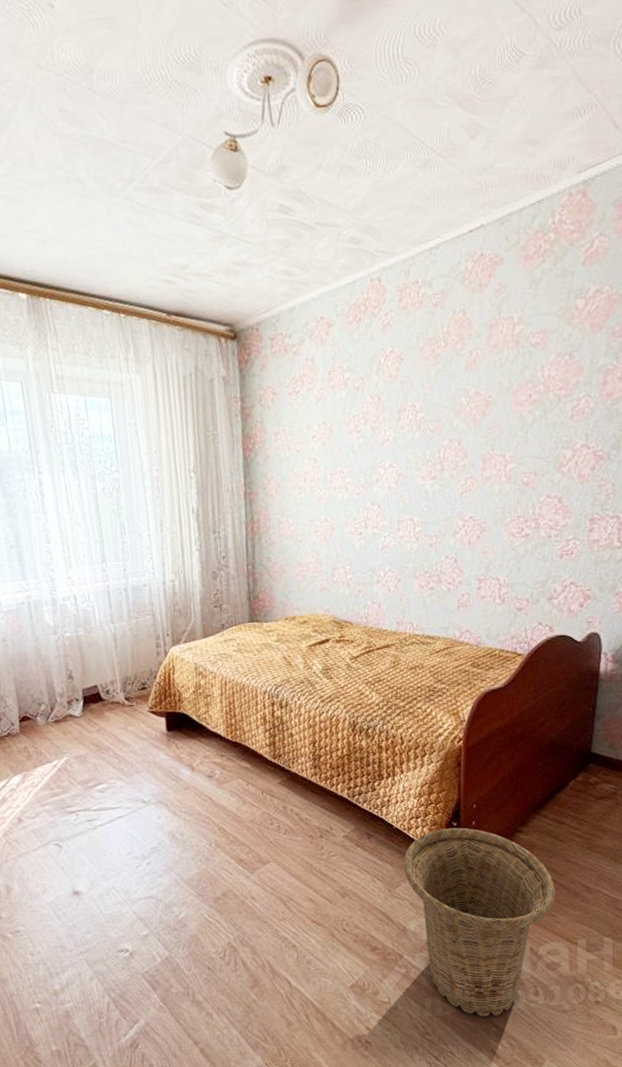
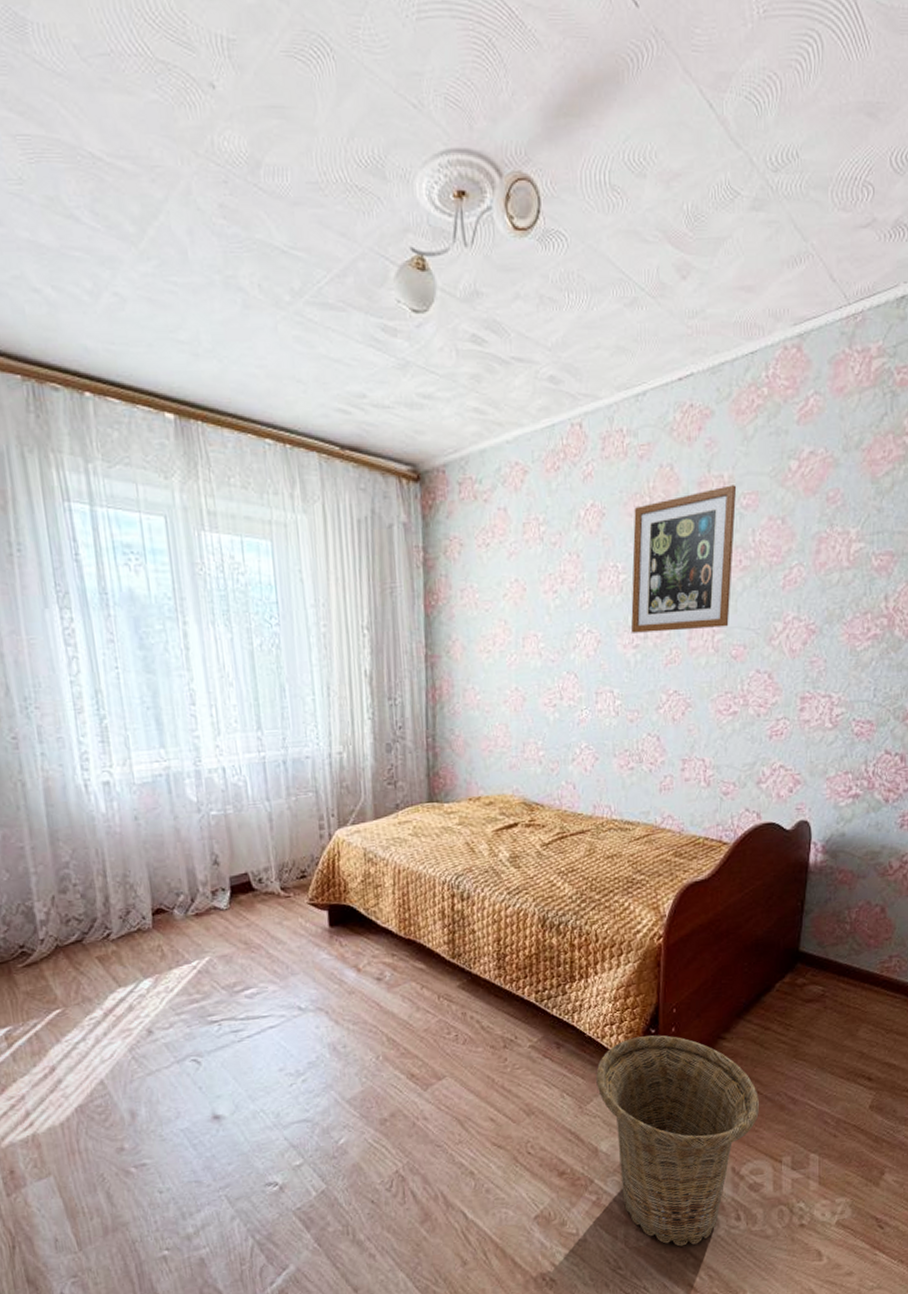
wall art: none [428,325,526,466] -> present [630,485,737,633]

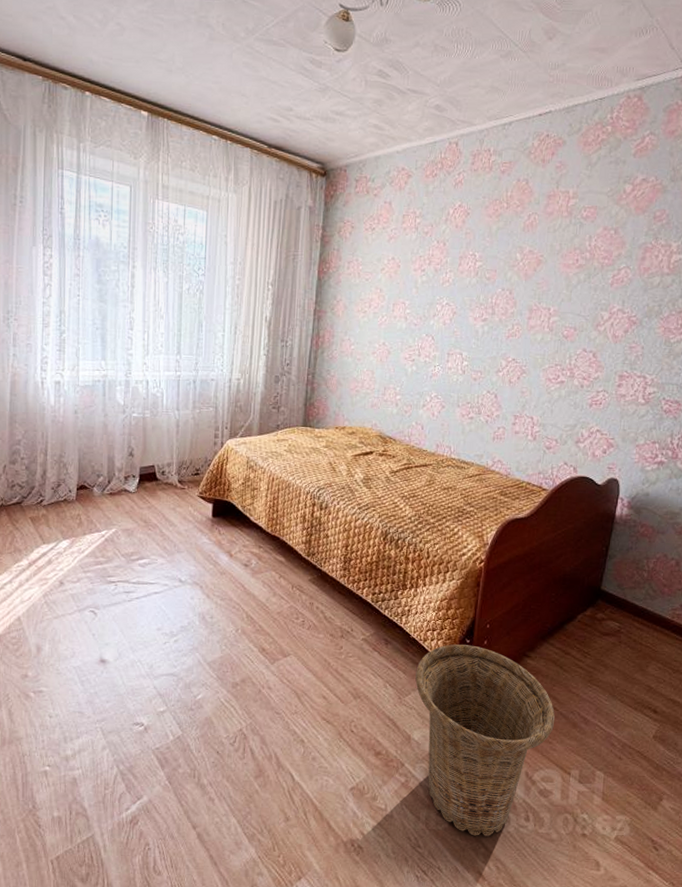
wall art: present [630,485,737,633] -> none [481,199,579,312]

